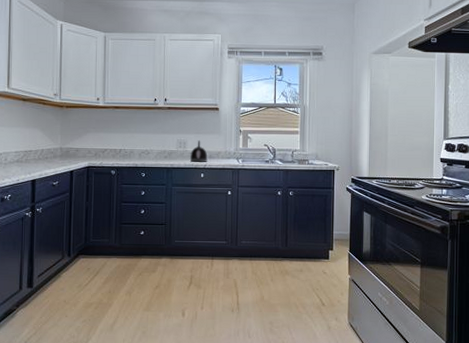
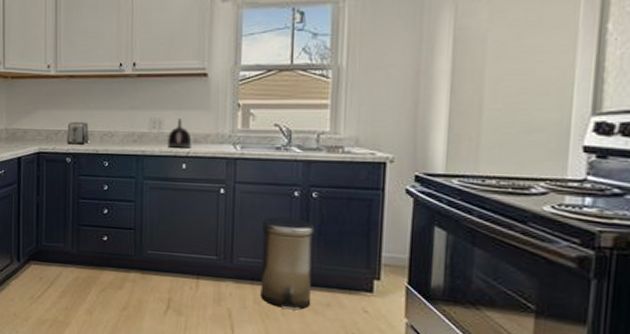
toaster: none [112,143,130,160] -> present [67,122,89,145]
pedal bin: none [257,210,291,277] -> present [260,217,315,311]

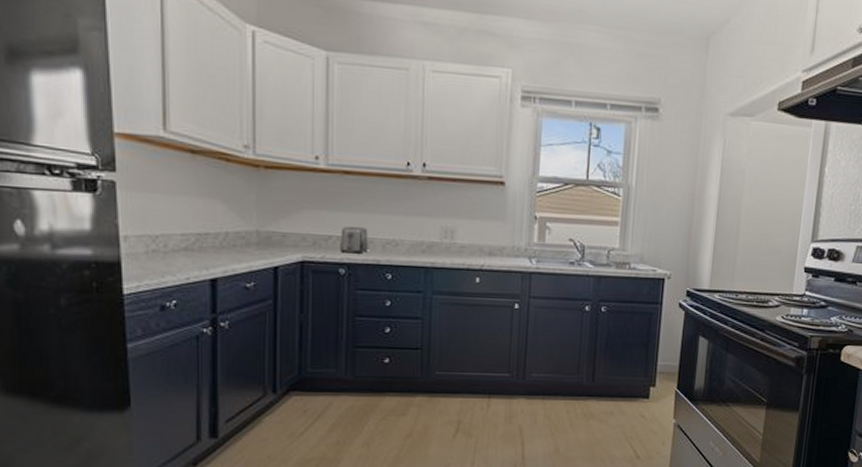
kettle: present [166,119,192,148] -> none [459,229,487,261]
pedal bin: present [260,217,315,311] -> none [551,332,602,421]

